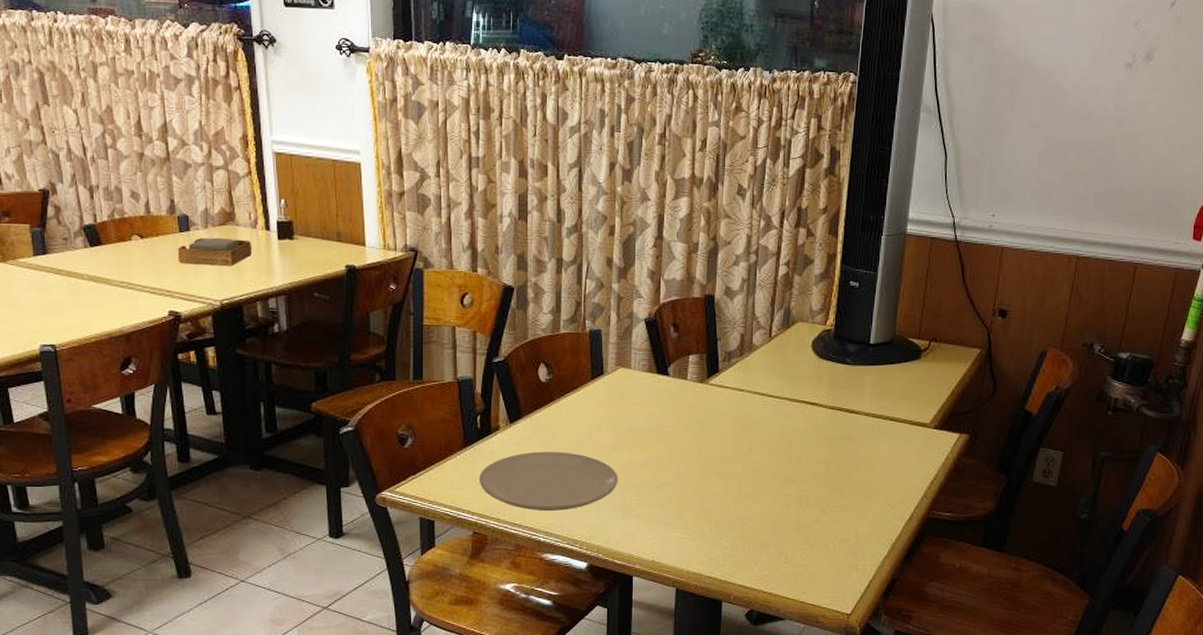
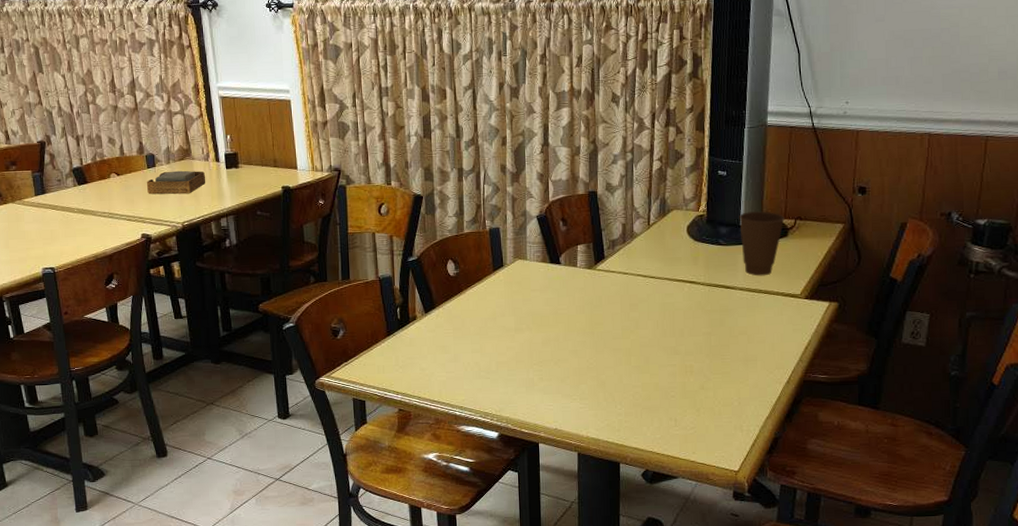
plate: present [479,451,618,510] -> none [401,336,521,388]
cup: none [869,328,918,402] -> present [739,210,785,276]

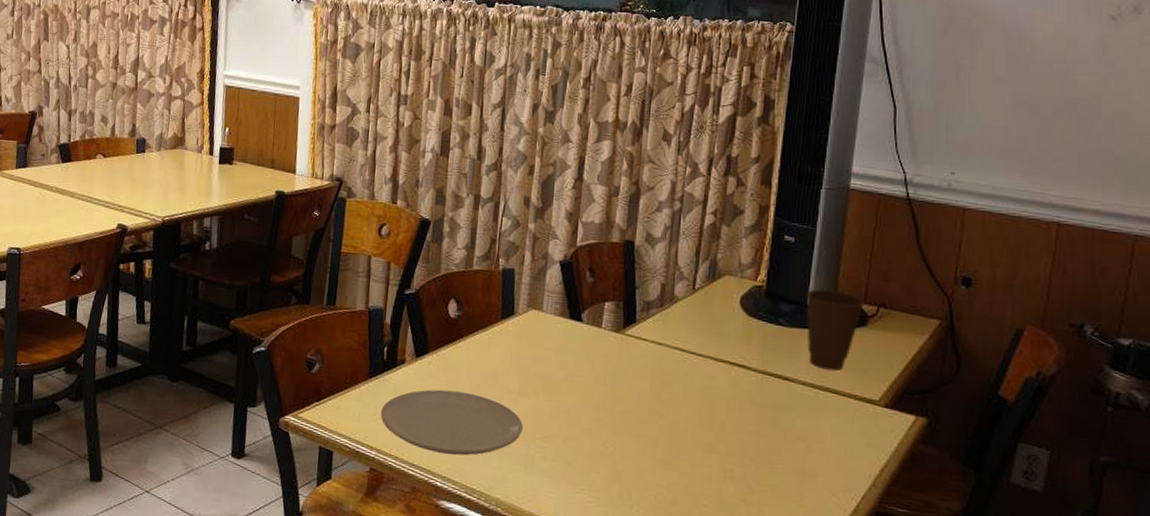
napkin holder: present [146,170,206,195] -> none [132,159,196,187]
plate: none [401,336,521,388] -> present [381,389,523,456]

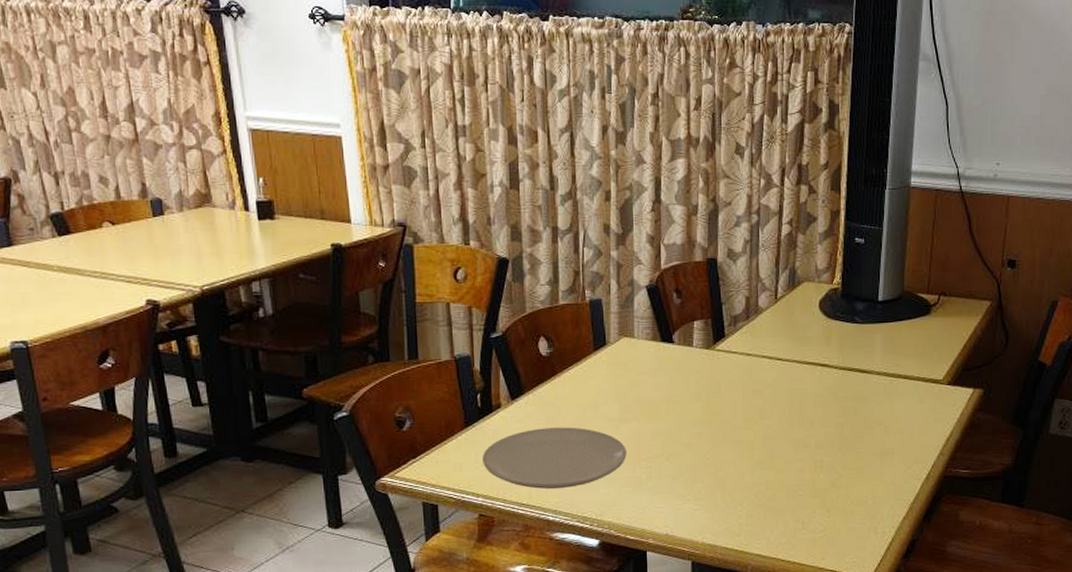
cup: present [806,289,864,372] -> none [877,284,927,359]

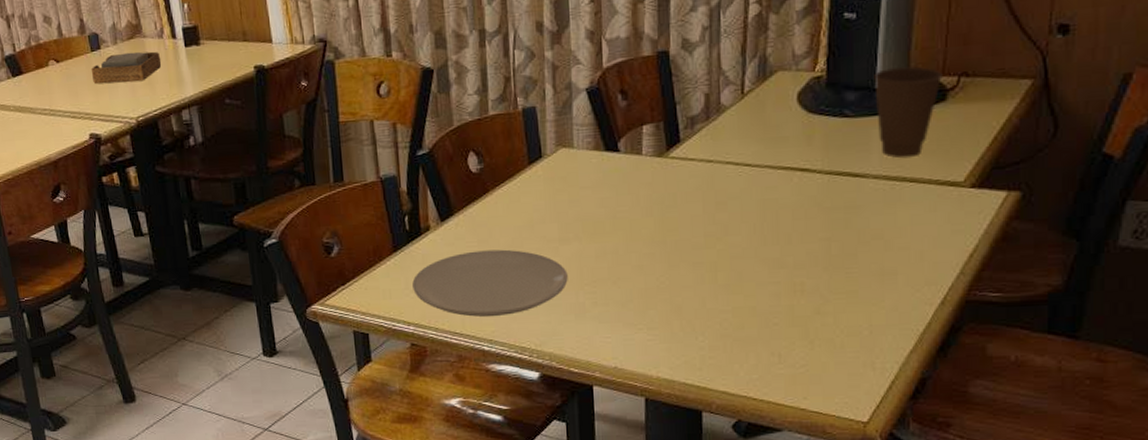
napkin holder: none [151,220,232,251] -> present [90,51,162,85]
cup: none [877,284,927,359] -> present [874,66,942,159]

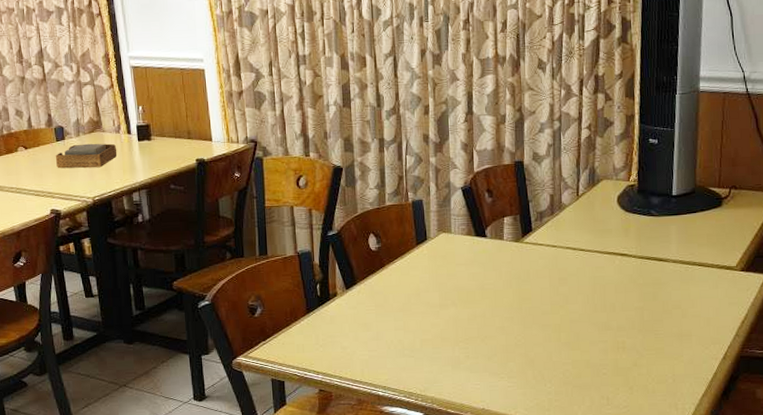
plate: present [412,249,568,317] -> none [322,312,447,367]
cup: present [874,66,942,159] -> none [671,179,719,248]

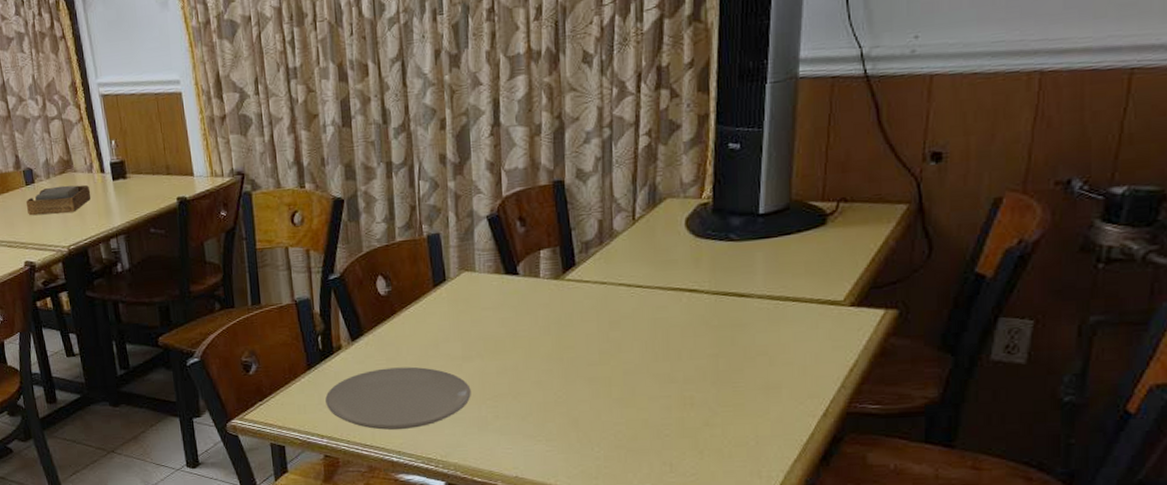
plate: none [322,312,447,367] -> present [325,366,471,430]

